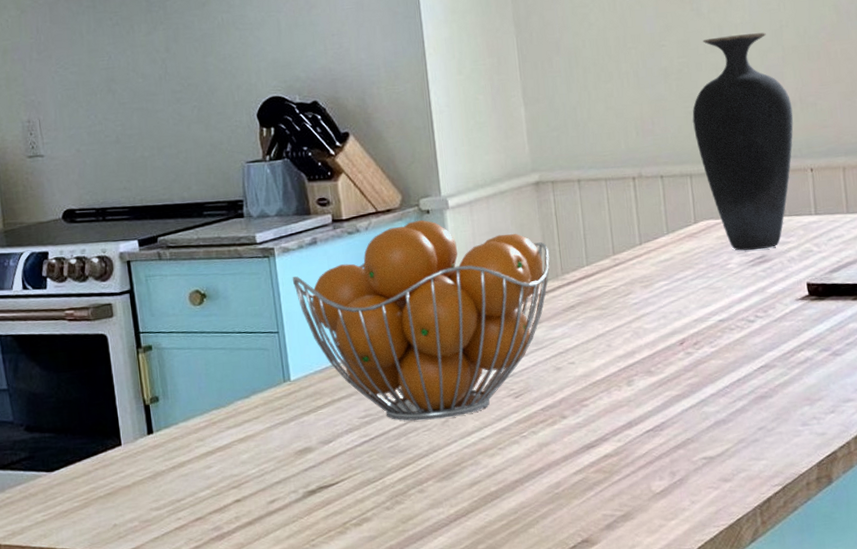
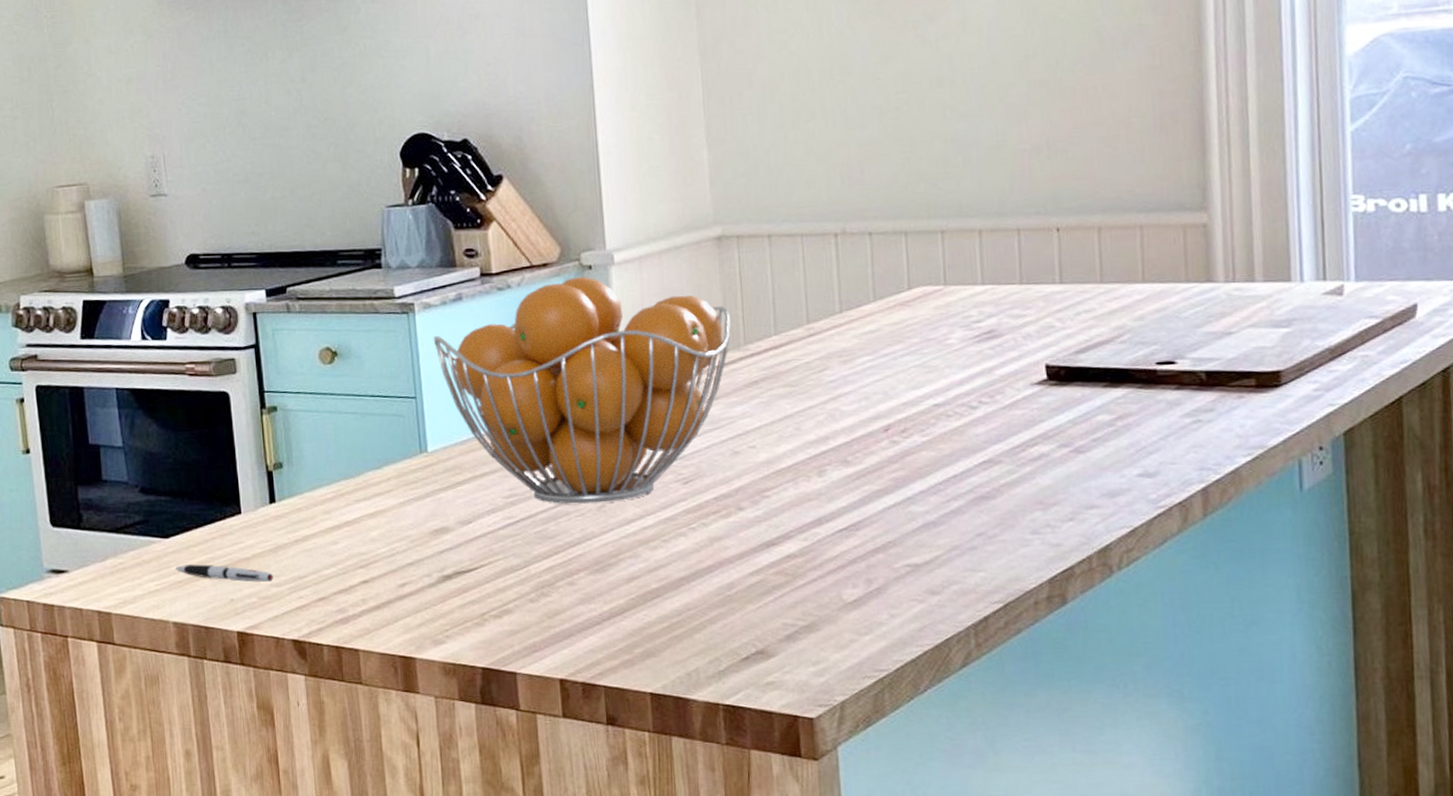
pen: none [61,494,153,508] -> present [176,564,274,582]
vase: present [692,32,794,251] -> none [911,63,1038,324]

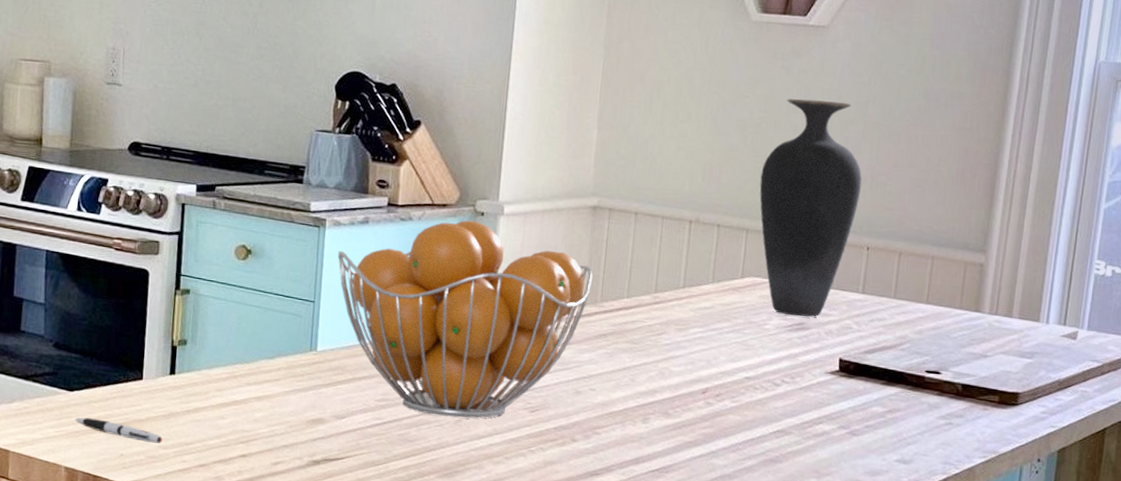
vase: none [911,63,1038,324] -> present [759,99,862,317]

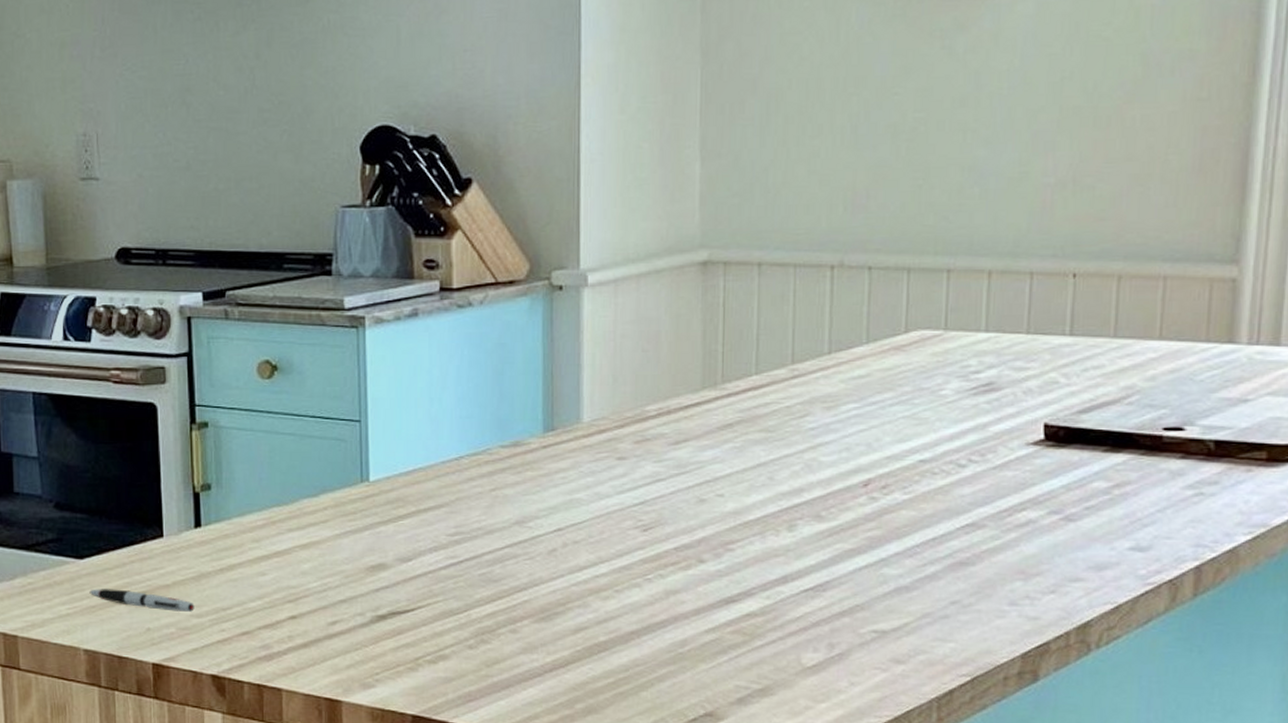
fruit basket: present [337,220,593,418] -> none [383,297,710,547]
vase: present [759,99,862,317] -> none [921,85,1061,375]

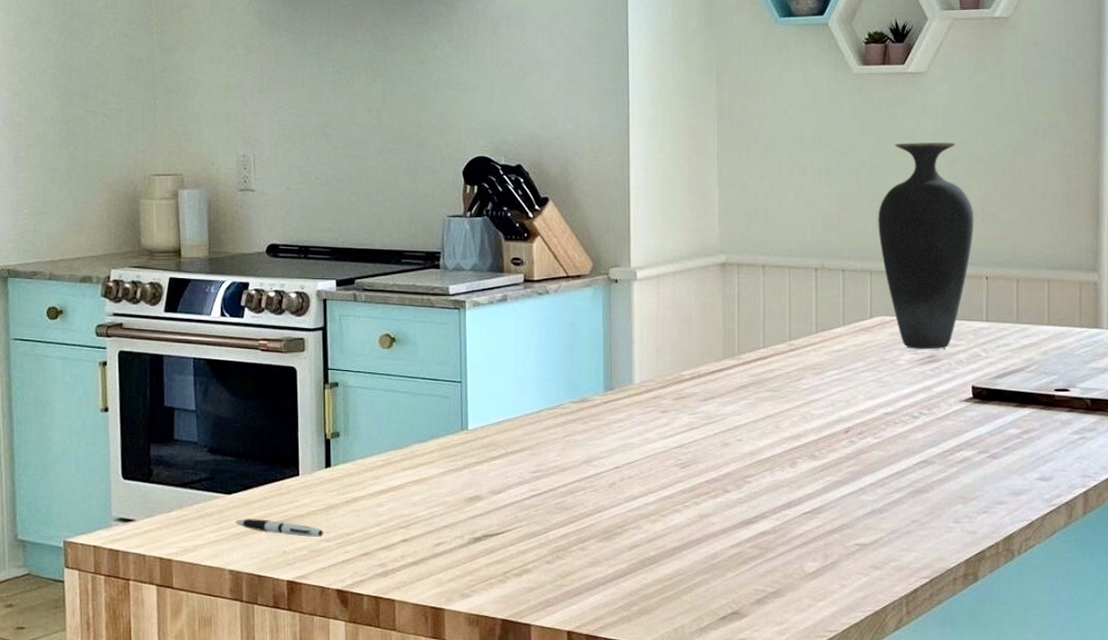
vase: none [921,85,1061,375] -> present [878,142,974,350]

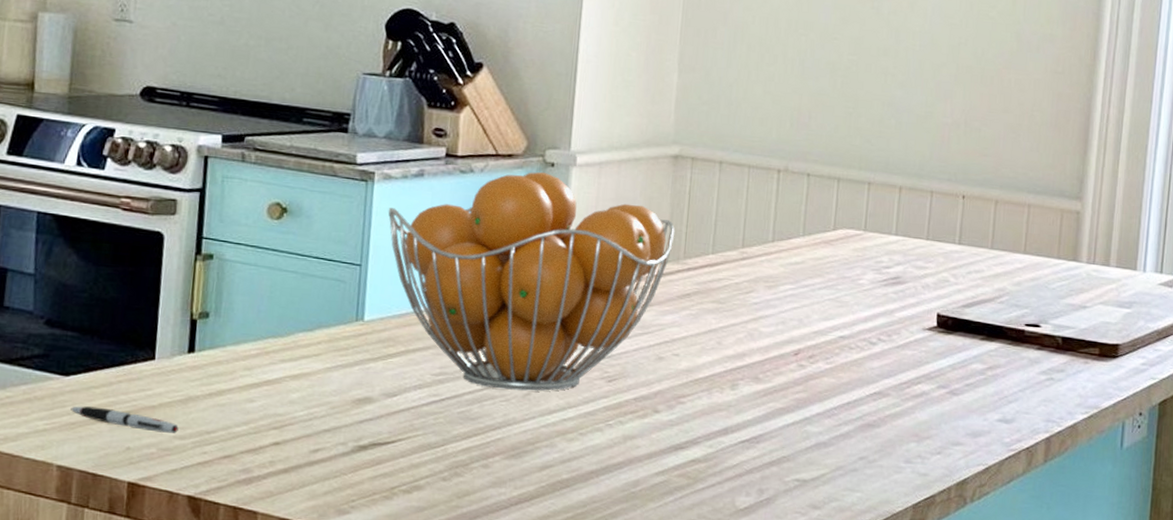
fruit basket: none [479,288,729,481] -> present [388,172,675,391]
vase: present [878,142,974,350] -> none [851,41,956,270]

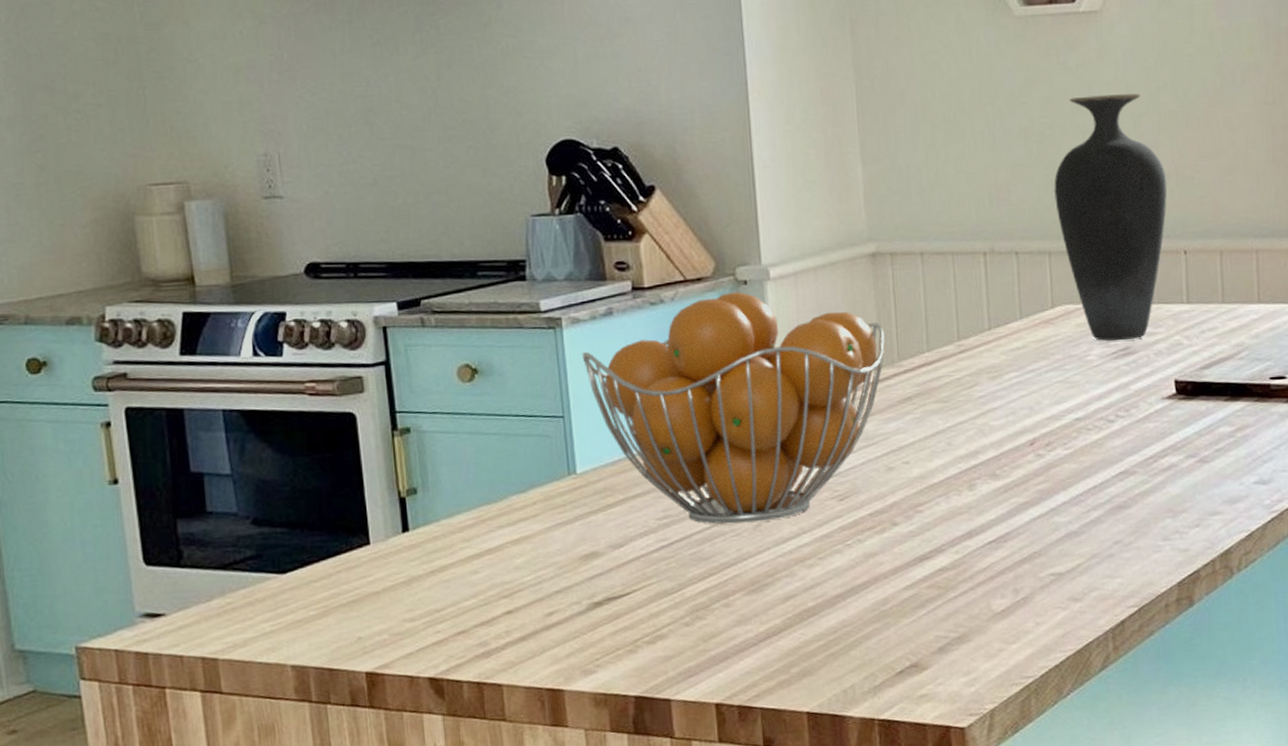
pen: present [70,406,179,433] -> none [294,600,407,618]
vase: none [851,41,956,270] -> present [1054,93,1168,341]

